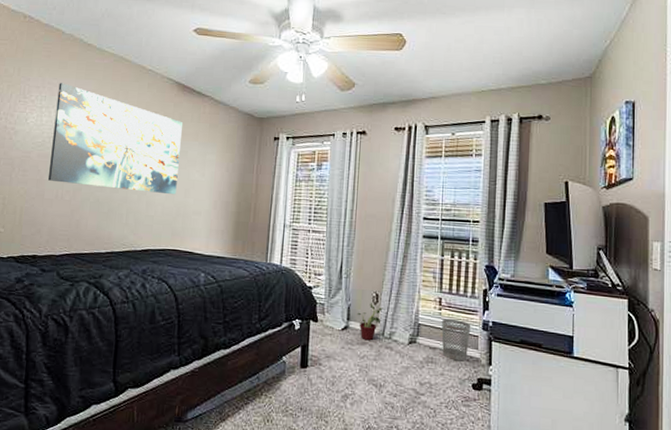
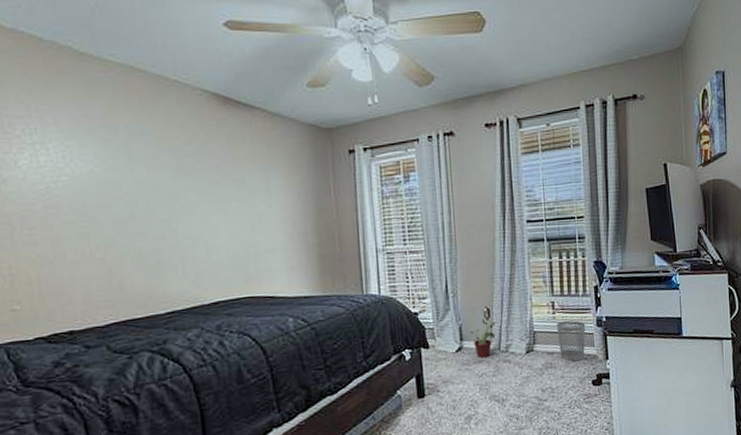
wall art: present [48,83,182,195] -> none [51,108,241,238]

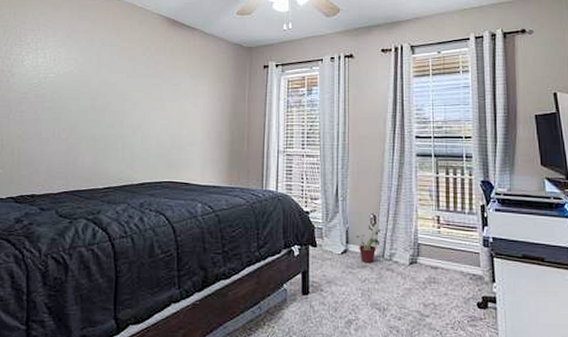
wastebasket: present [557,320,586,362] -> none [442,237,472,280]

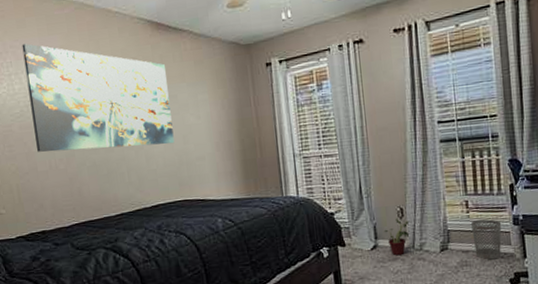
wall art: none [45,25,174,127] -> present [22,43,175,152]
wastebasket: none [442,237,472,280] -> present [471,219,502,260]

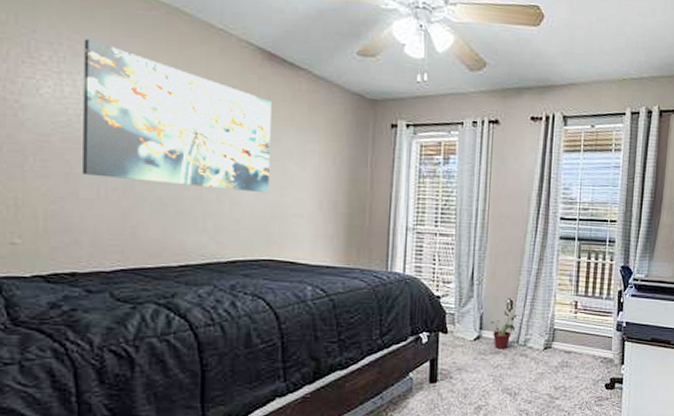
wastebasket: present [471,219,502,260] -> none [576,322,606,363]

